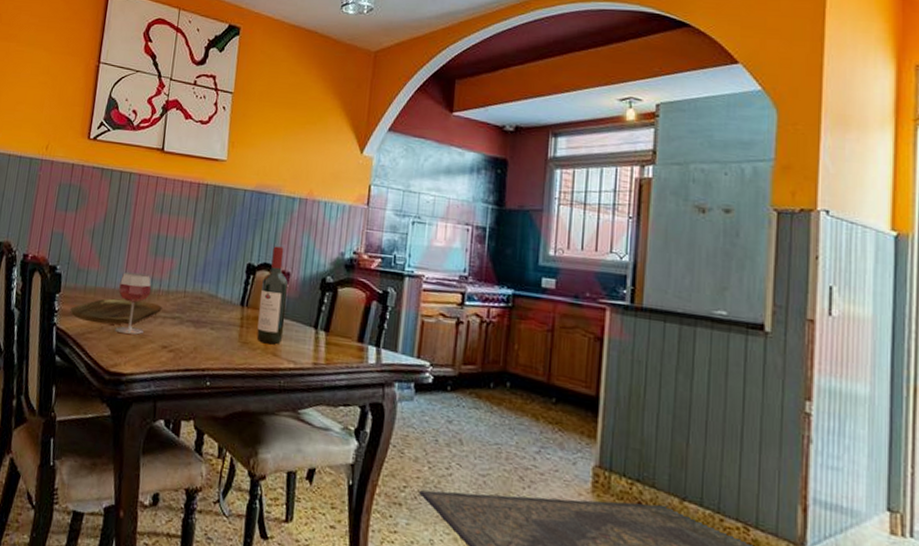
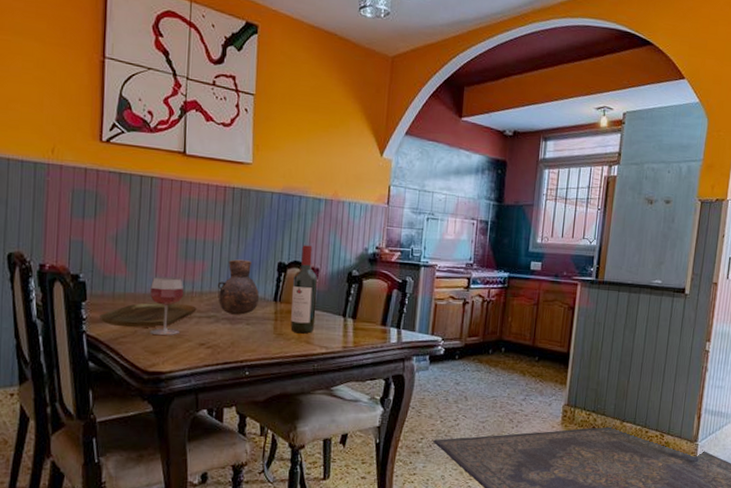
vase: none [184,258,226,319] -> present [217,259,259,315]

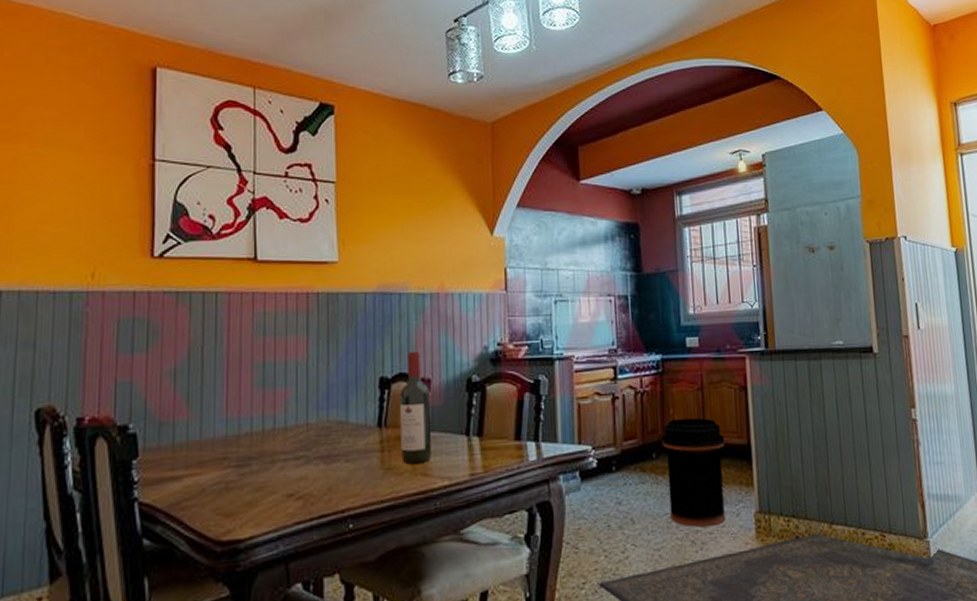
placemat: present [99,302,197,328] -> none [156,445,281,487]
wineglass: present [149,276,184,336] -> none [219,412,264,492]
vase: present [217,259,259,315] -> none [305,379,358,451]
trash can: none [496,325,550,410] -> present [661,417,725,527]

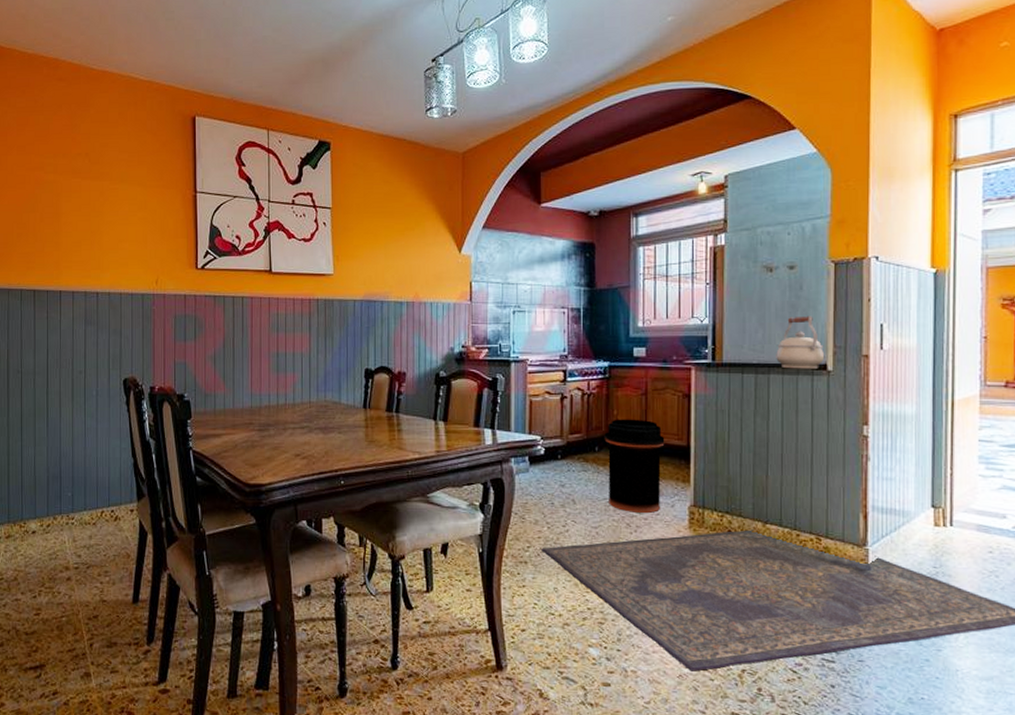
wine bottle: present [400,351,432,465] -> none [381,349,406,440]
kettle: none [825,297,870,354] -> present [776,315,825,369]

